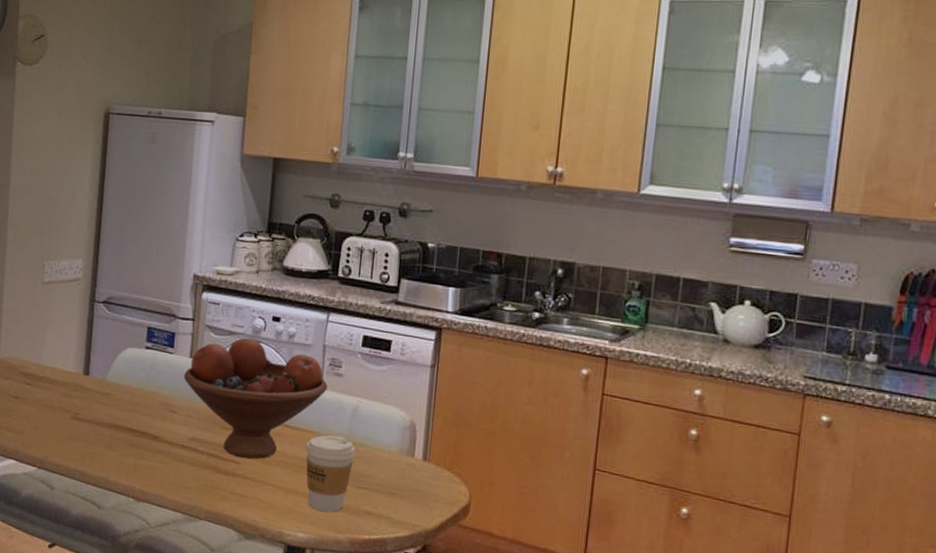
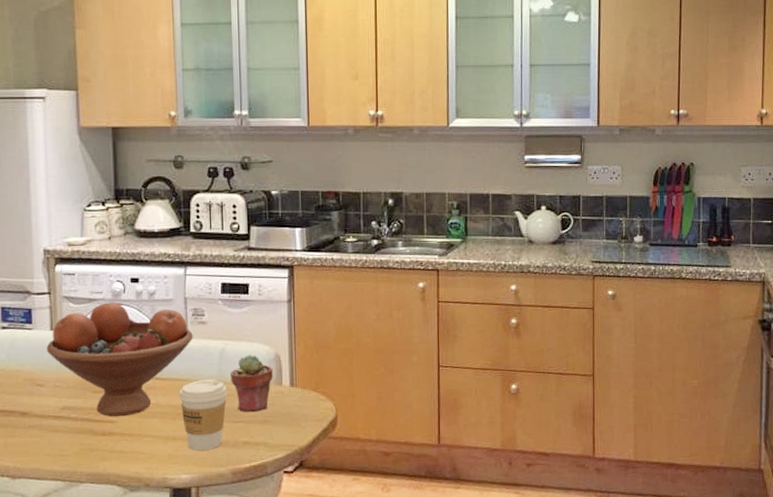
potted succulent: none [360,417,406,481] -> present [231,354,273,412]

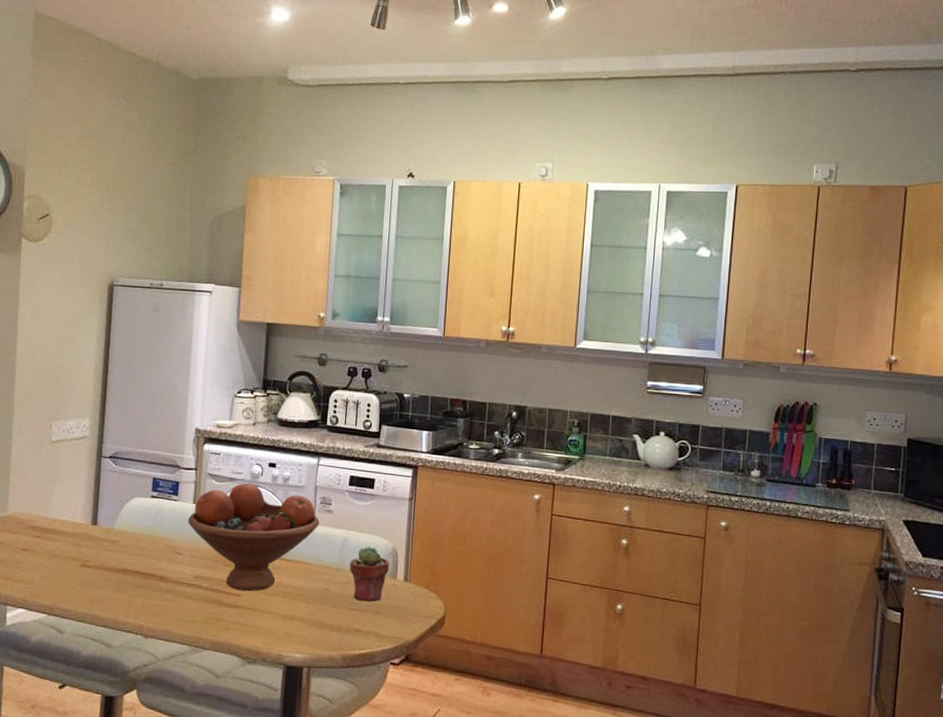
coffee cup: present [179,378,228,451] -> none [301,564,346,633]

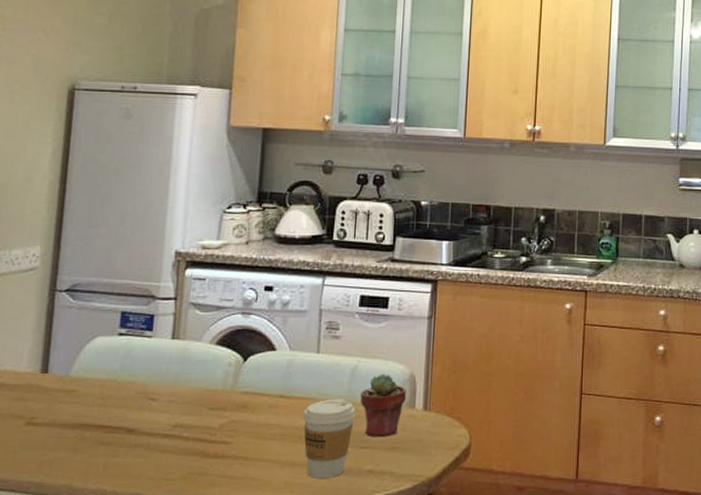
fruit bowl: present [188,483,320,592] -> none [164,311,325,438]
coffee cup: none [301,564,346,633] -> present [303,398,356,478]

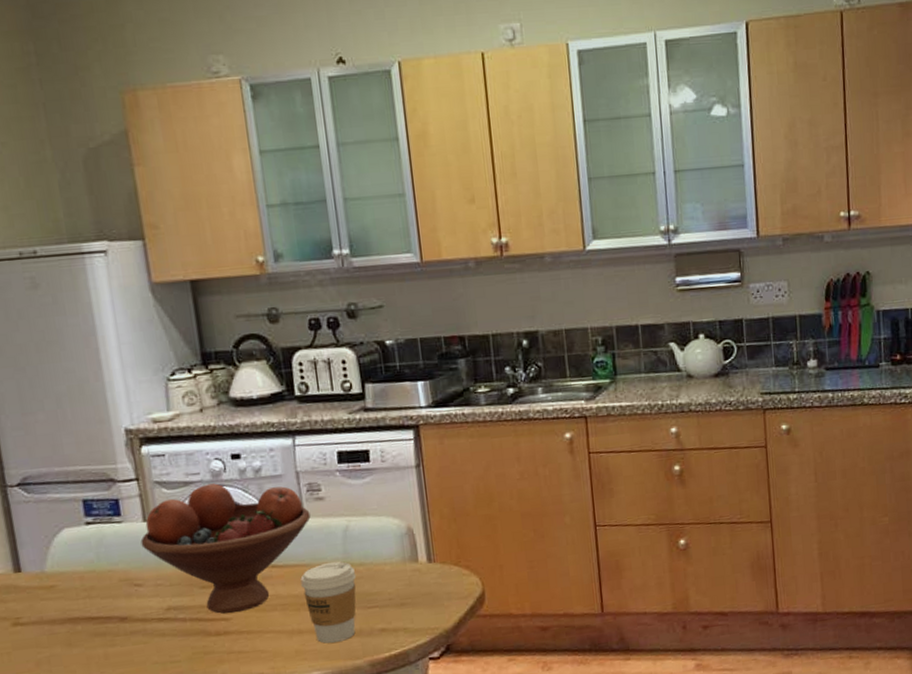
fruit bowl: none [164,311,325,438] -> present [140,483,311,614]
potted succulent: present [360,373,406,437] -> none [358,530,407,596]

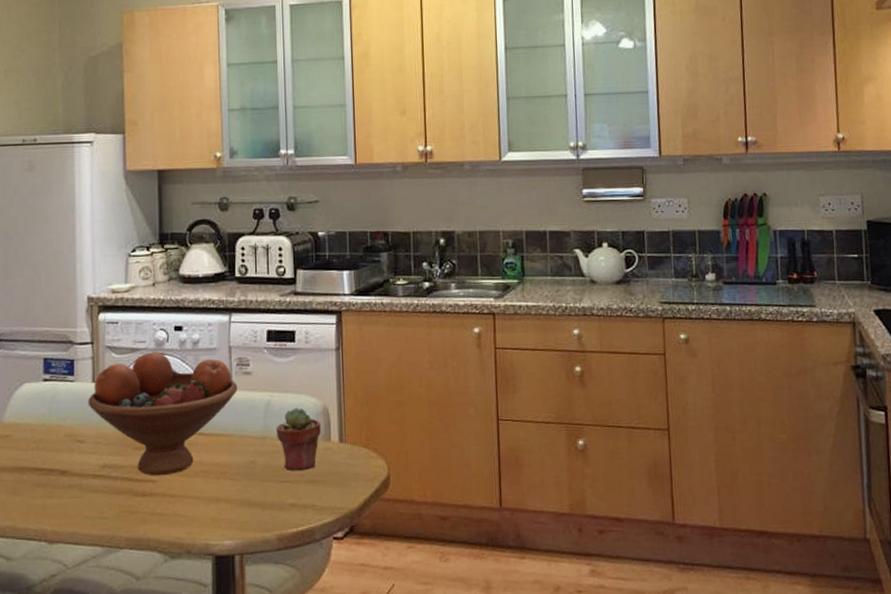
coffee cup: present [300,561,357,643] -> none [223,434,273,513]
potted succulent: none [358,530,407,596] -> present [276,407,321,471]

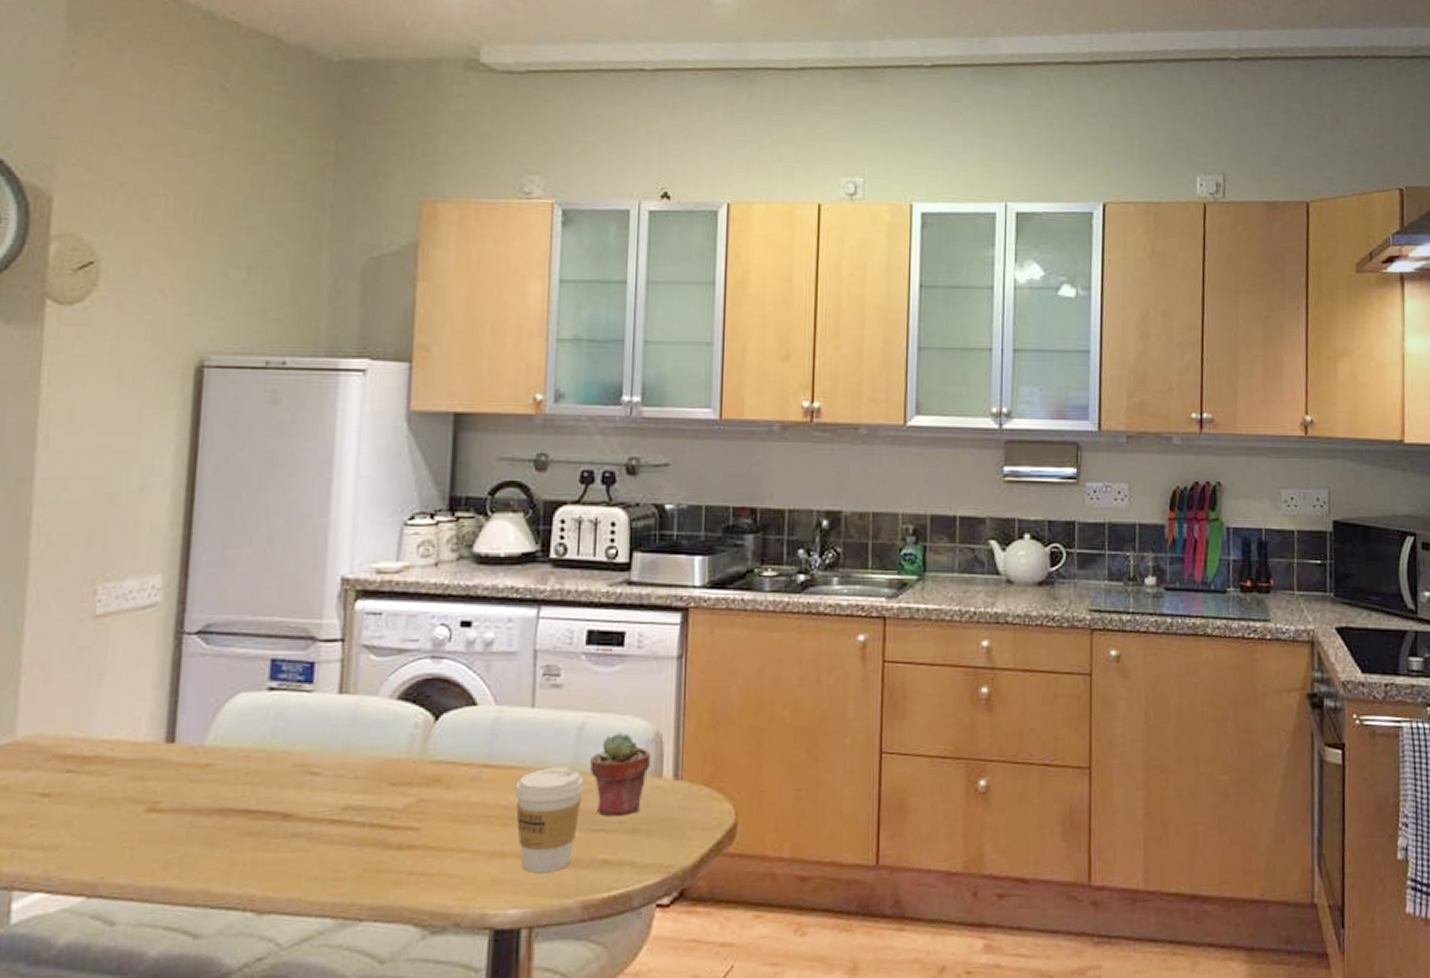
fruit bowl: present [88,352,238,476] -> none [330,654,542,822]
coffee cup: none [223,434,273,513] -> present [515,766,584,873]

